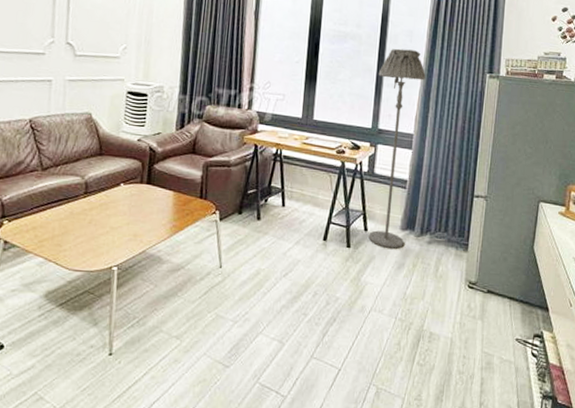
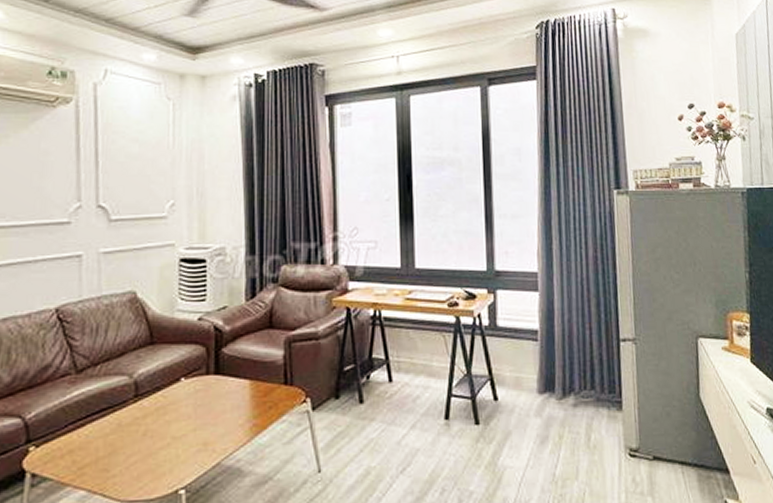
floor lamp: present [368,48,426,249] -> none [486,171,544,419]

